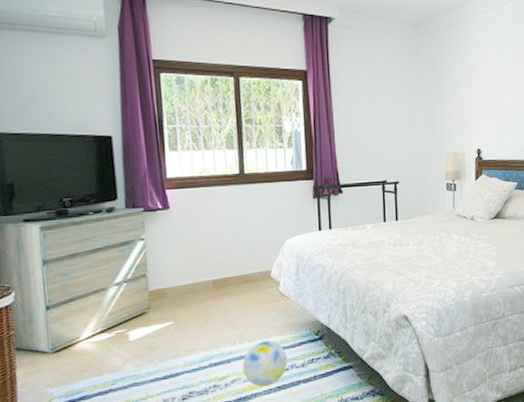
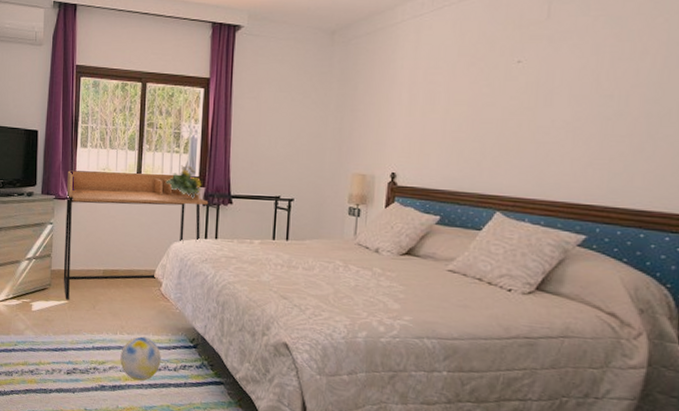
desk: none [156,170,319,321] -> present [63,170,209,300]
flowering plant: none [272,160,311,193] -> present [165,165,202,199]

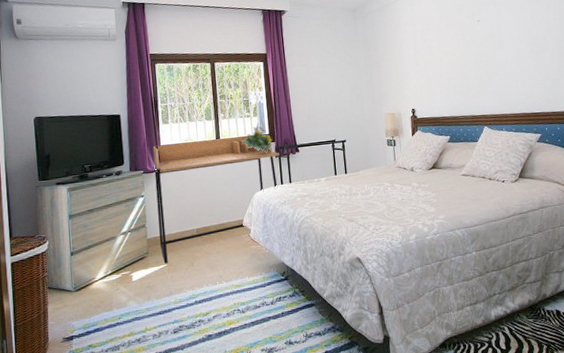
ball: present [120,336,161,381] -> none [222,280,259,322]

